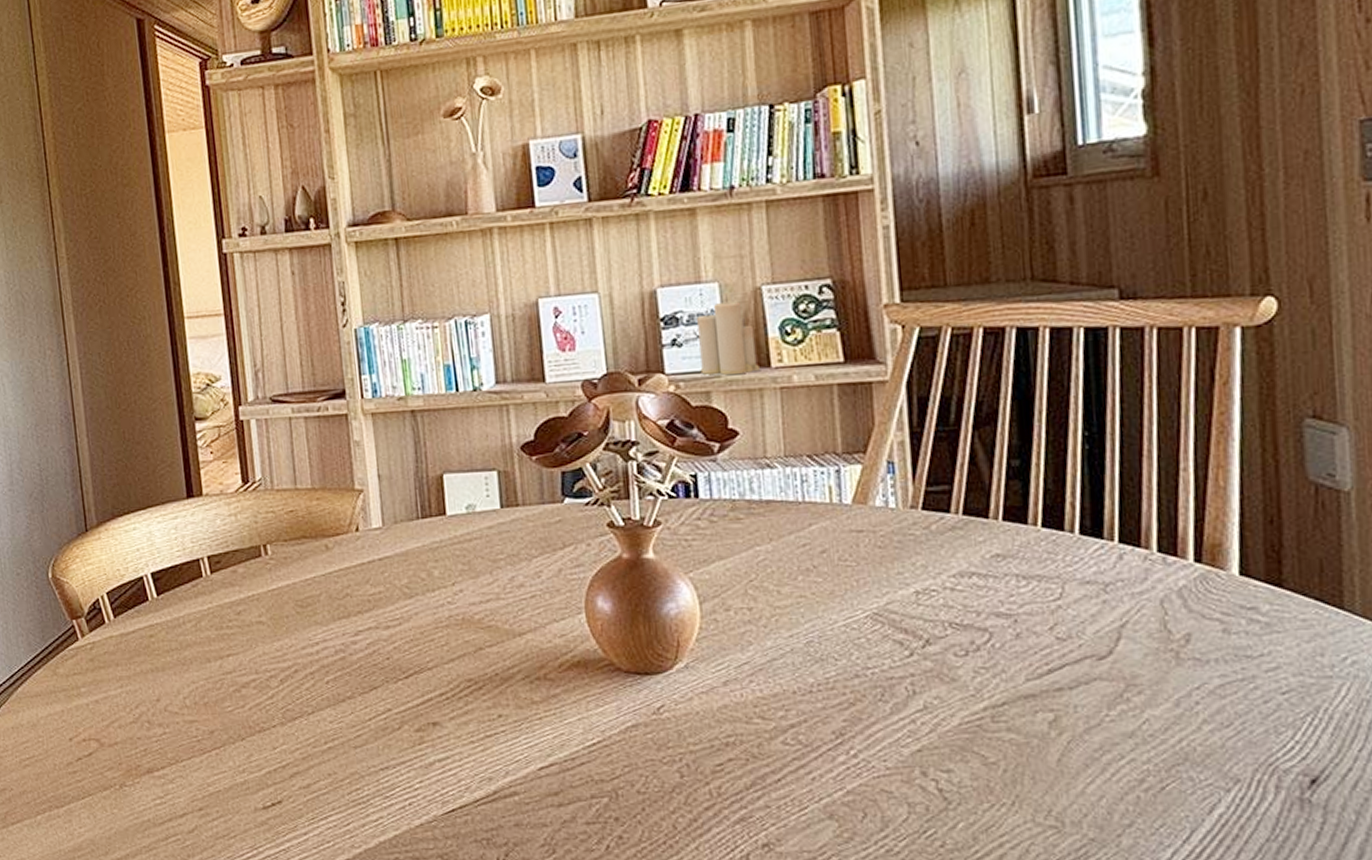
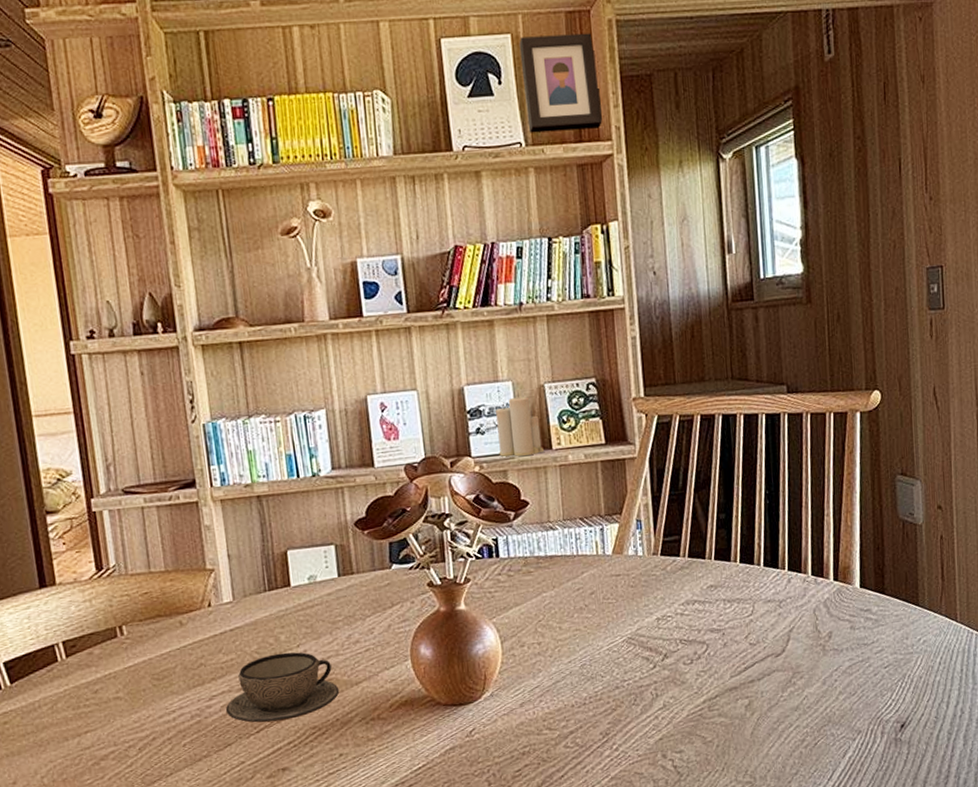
teacup: none [371,590,500,668] -> present [225,652,340,723]

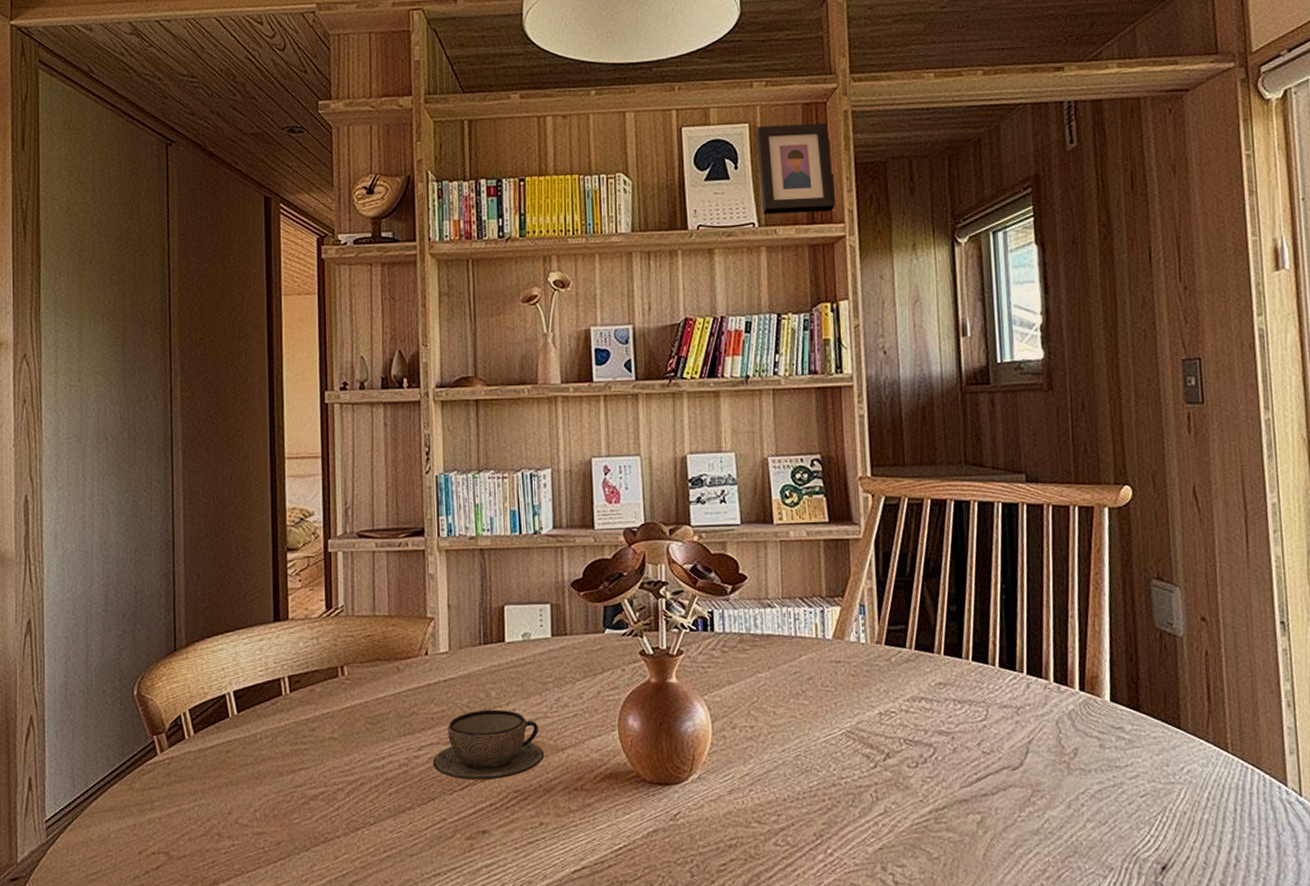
candle: present [496,391,545,457] -> none [717,463,766,529]

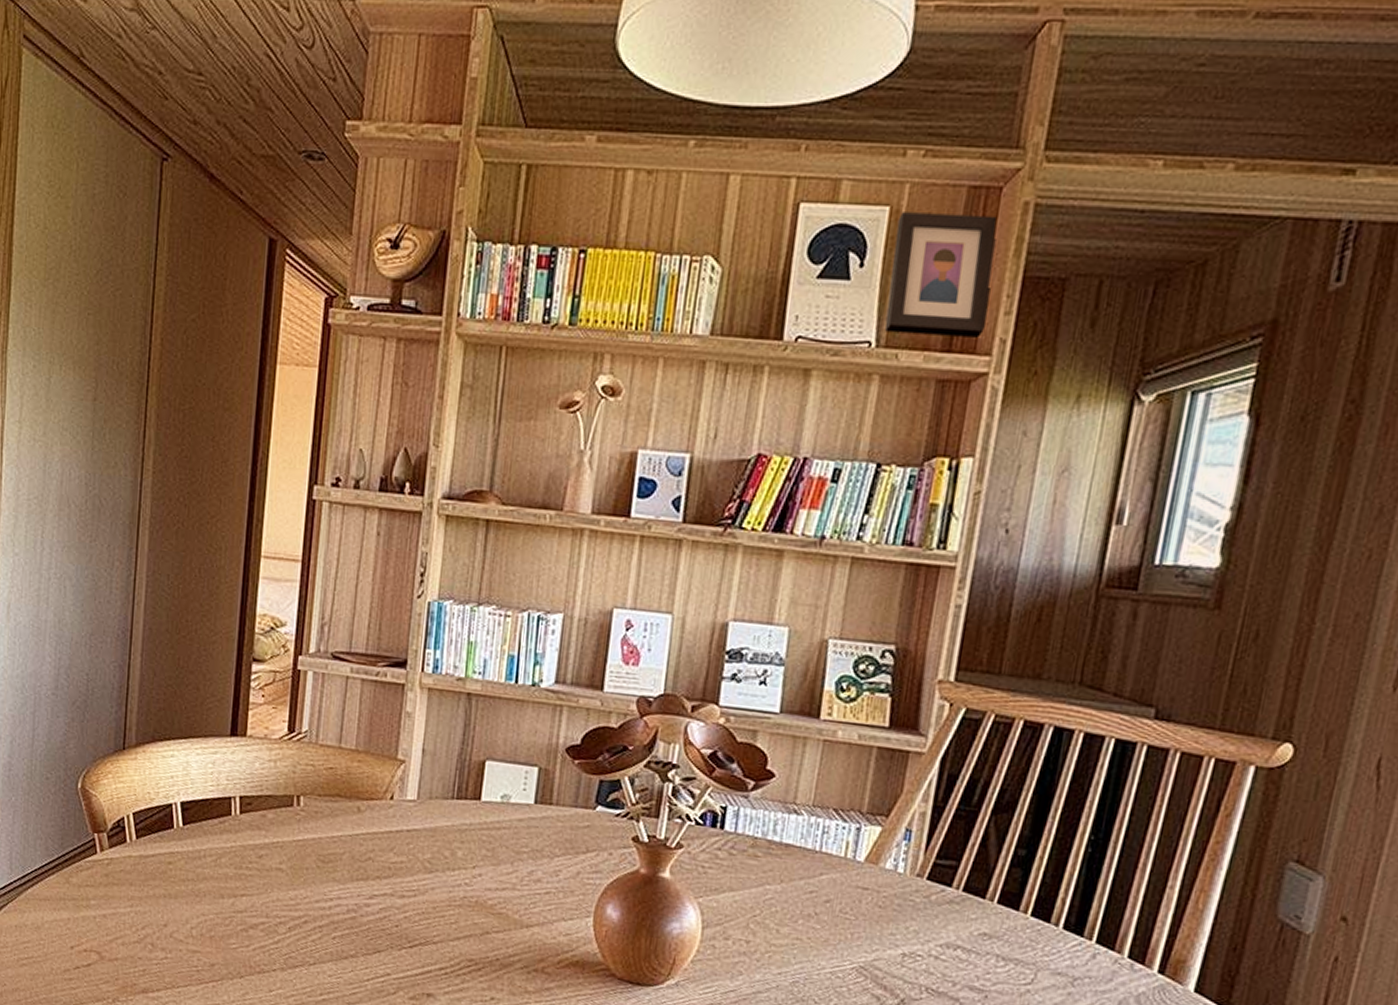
teacup: present [432,709,545,780] -> none [383,868,507,945]

